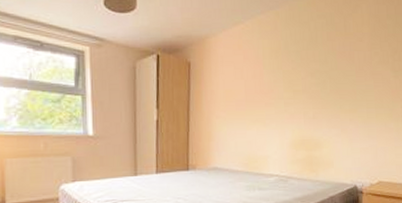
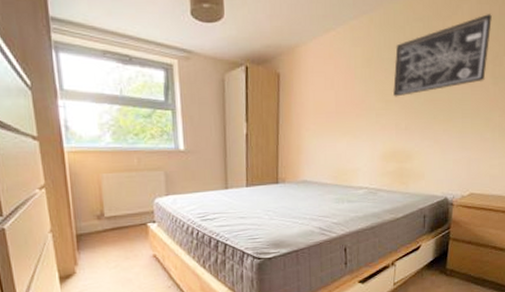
wall art: none [299,13,389,87] -> present [392,14,492,97]

